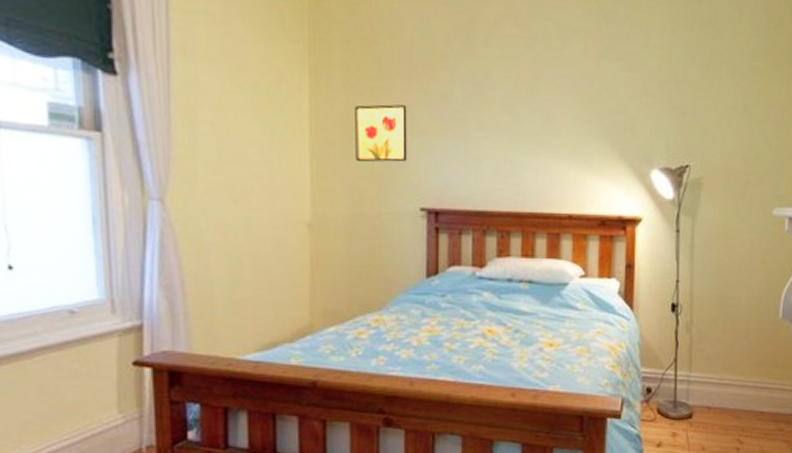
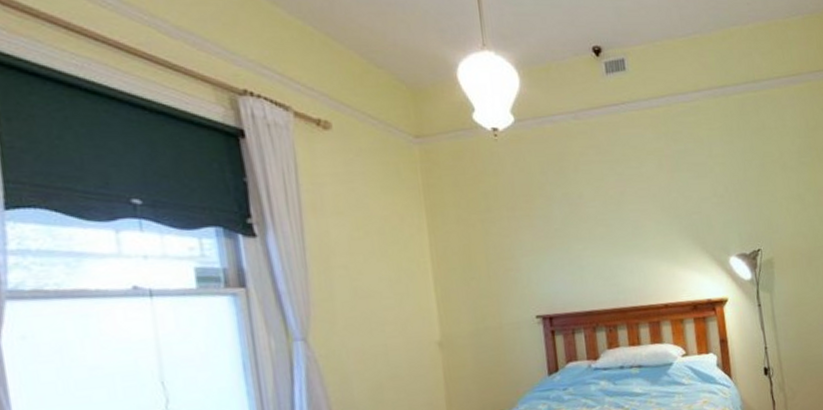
wall art: present [355,104,407,162] -> none [469,230,520,283]

